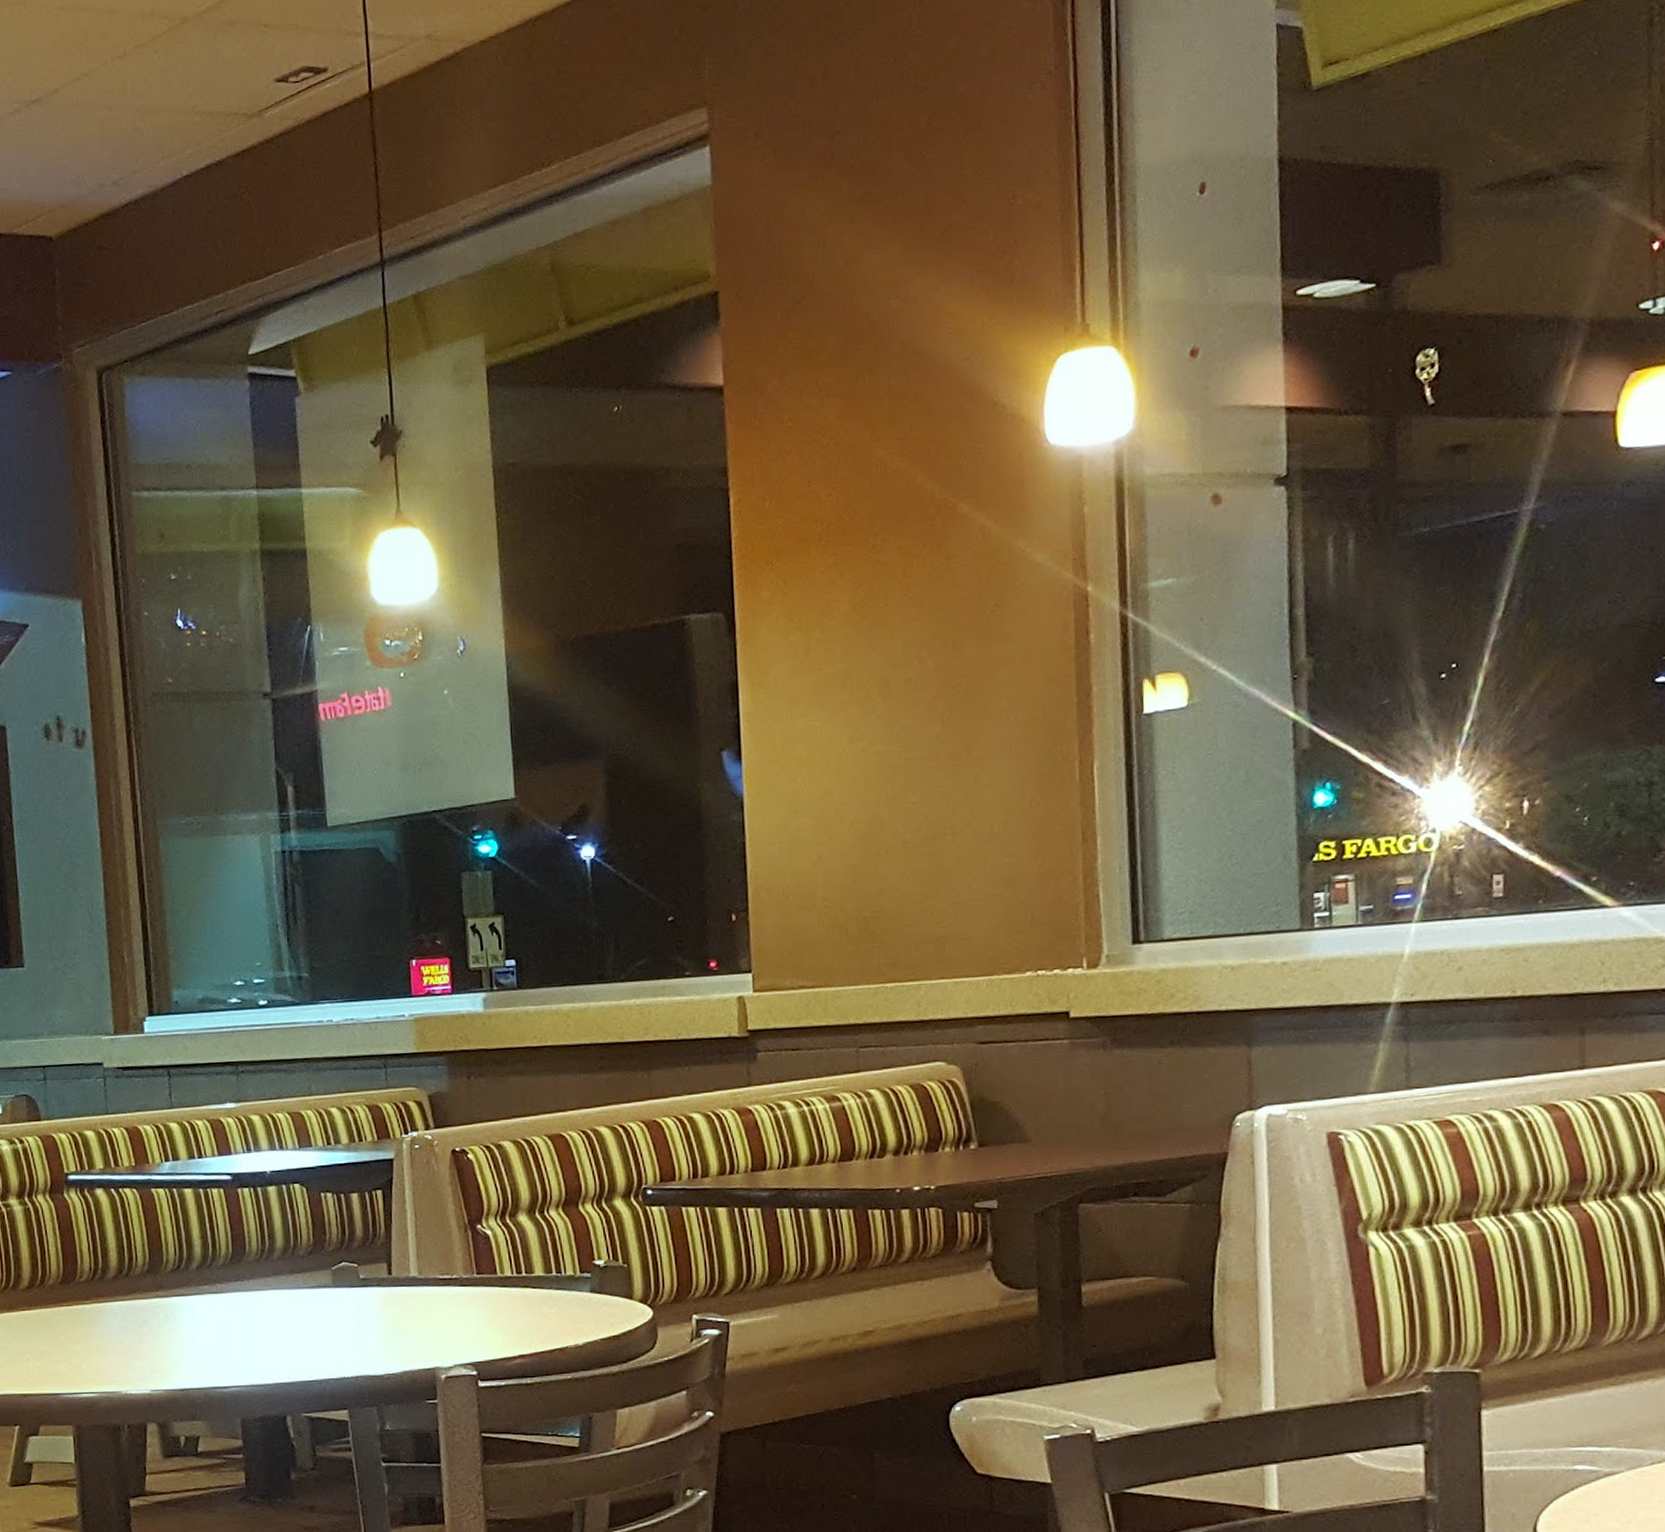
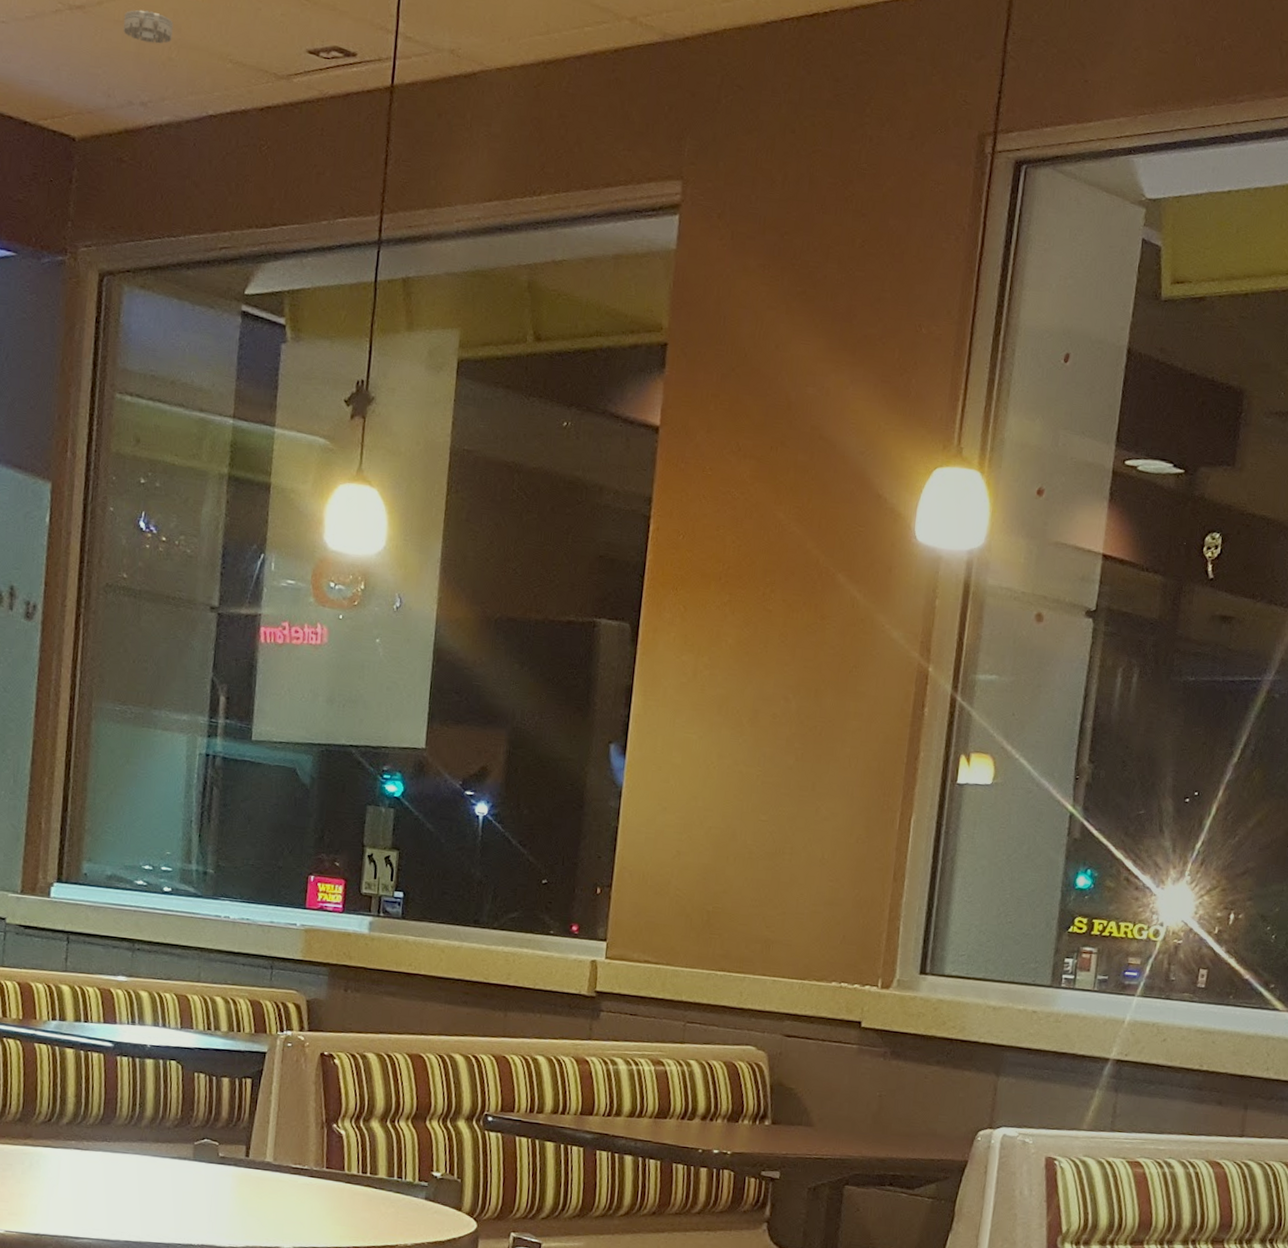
smoke detector: none [82,84,134,119] -> present [123,9,174,44]

